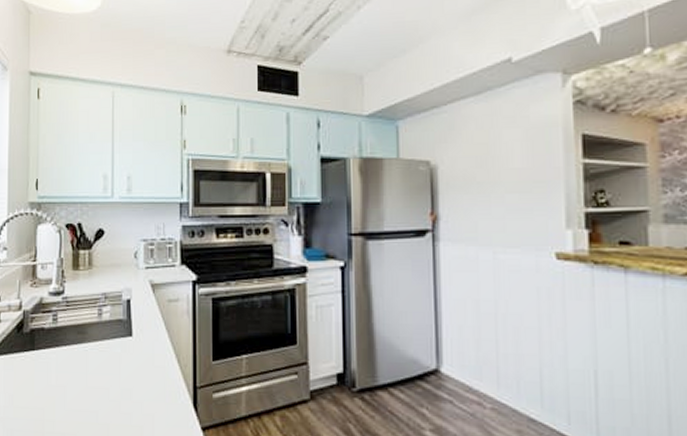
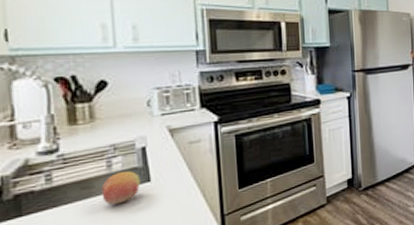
fruit: none [92,322,124,355] -> present [101,171,141,205]

